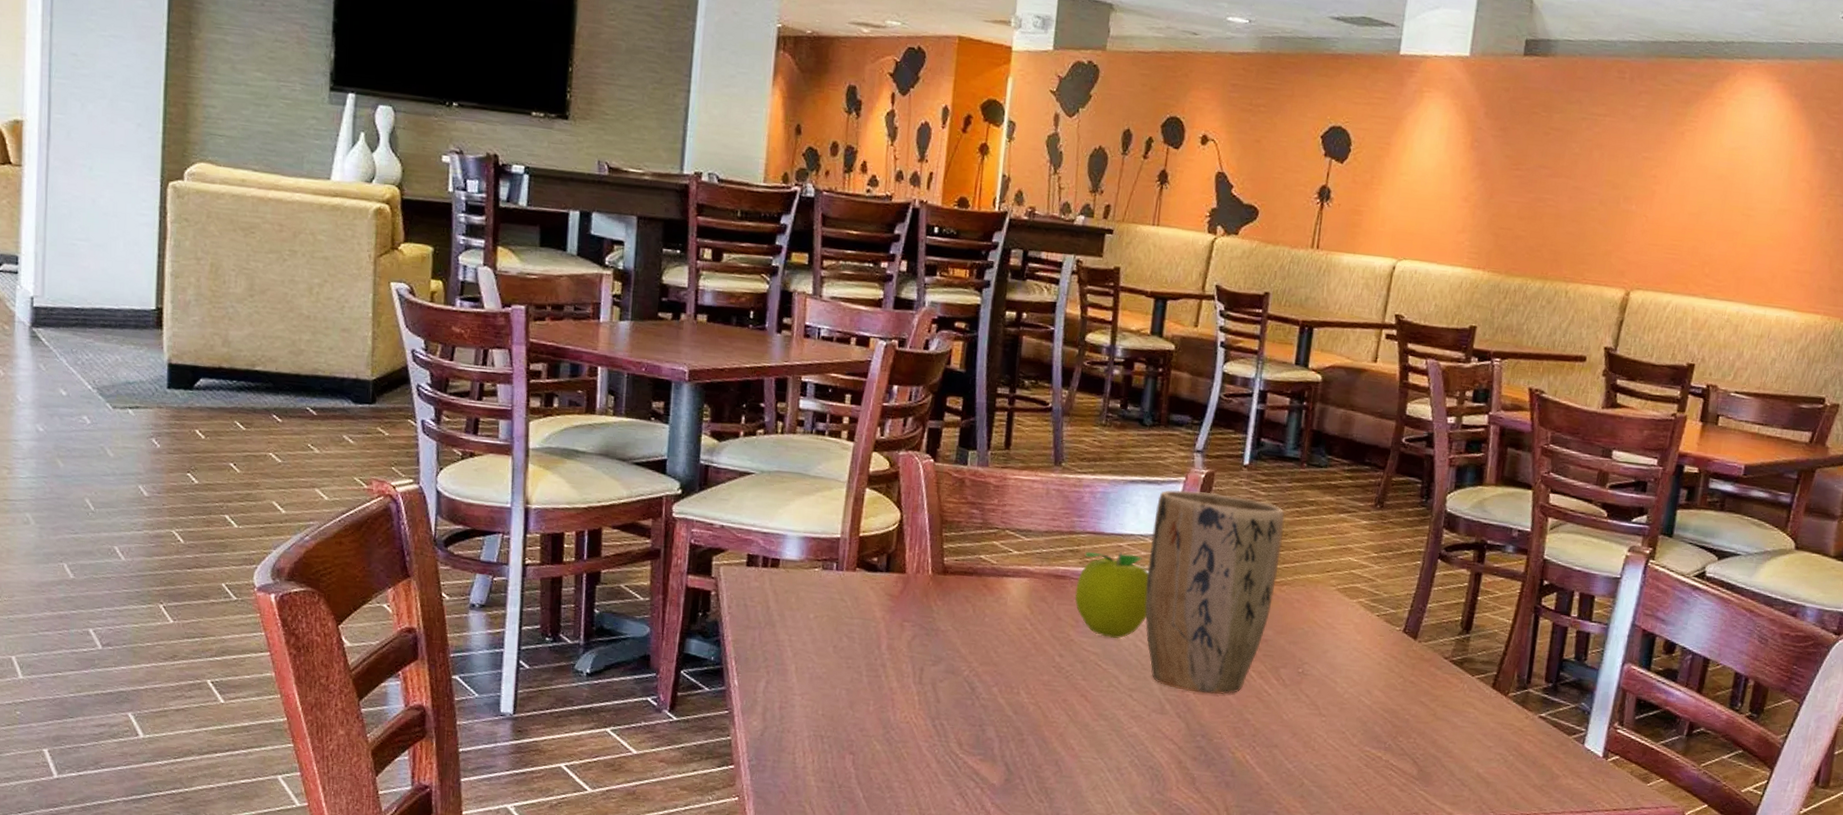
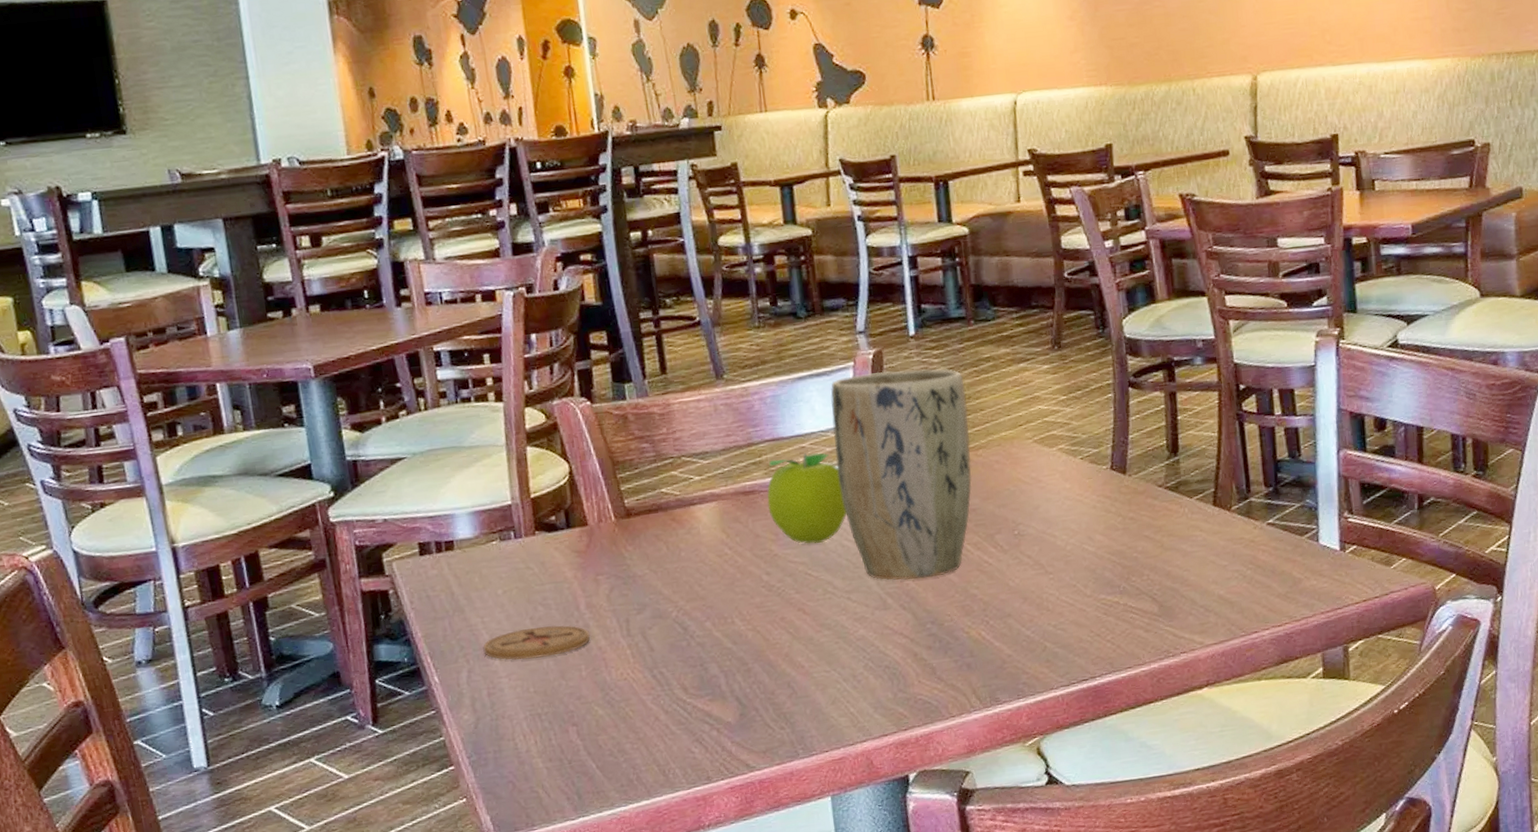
coaster: none [784,654,885,686] -> present [483,625,591,660]

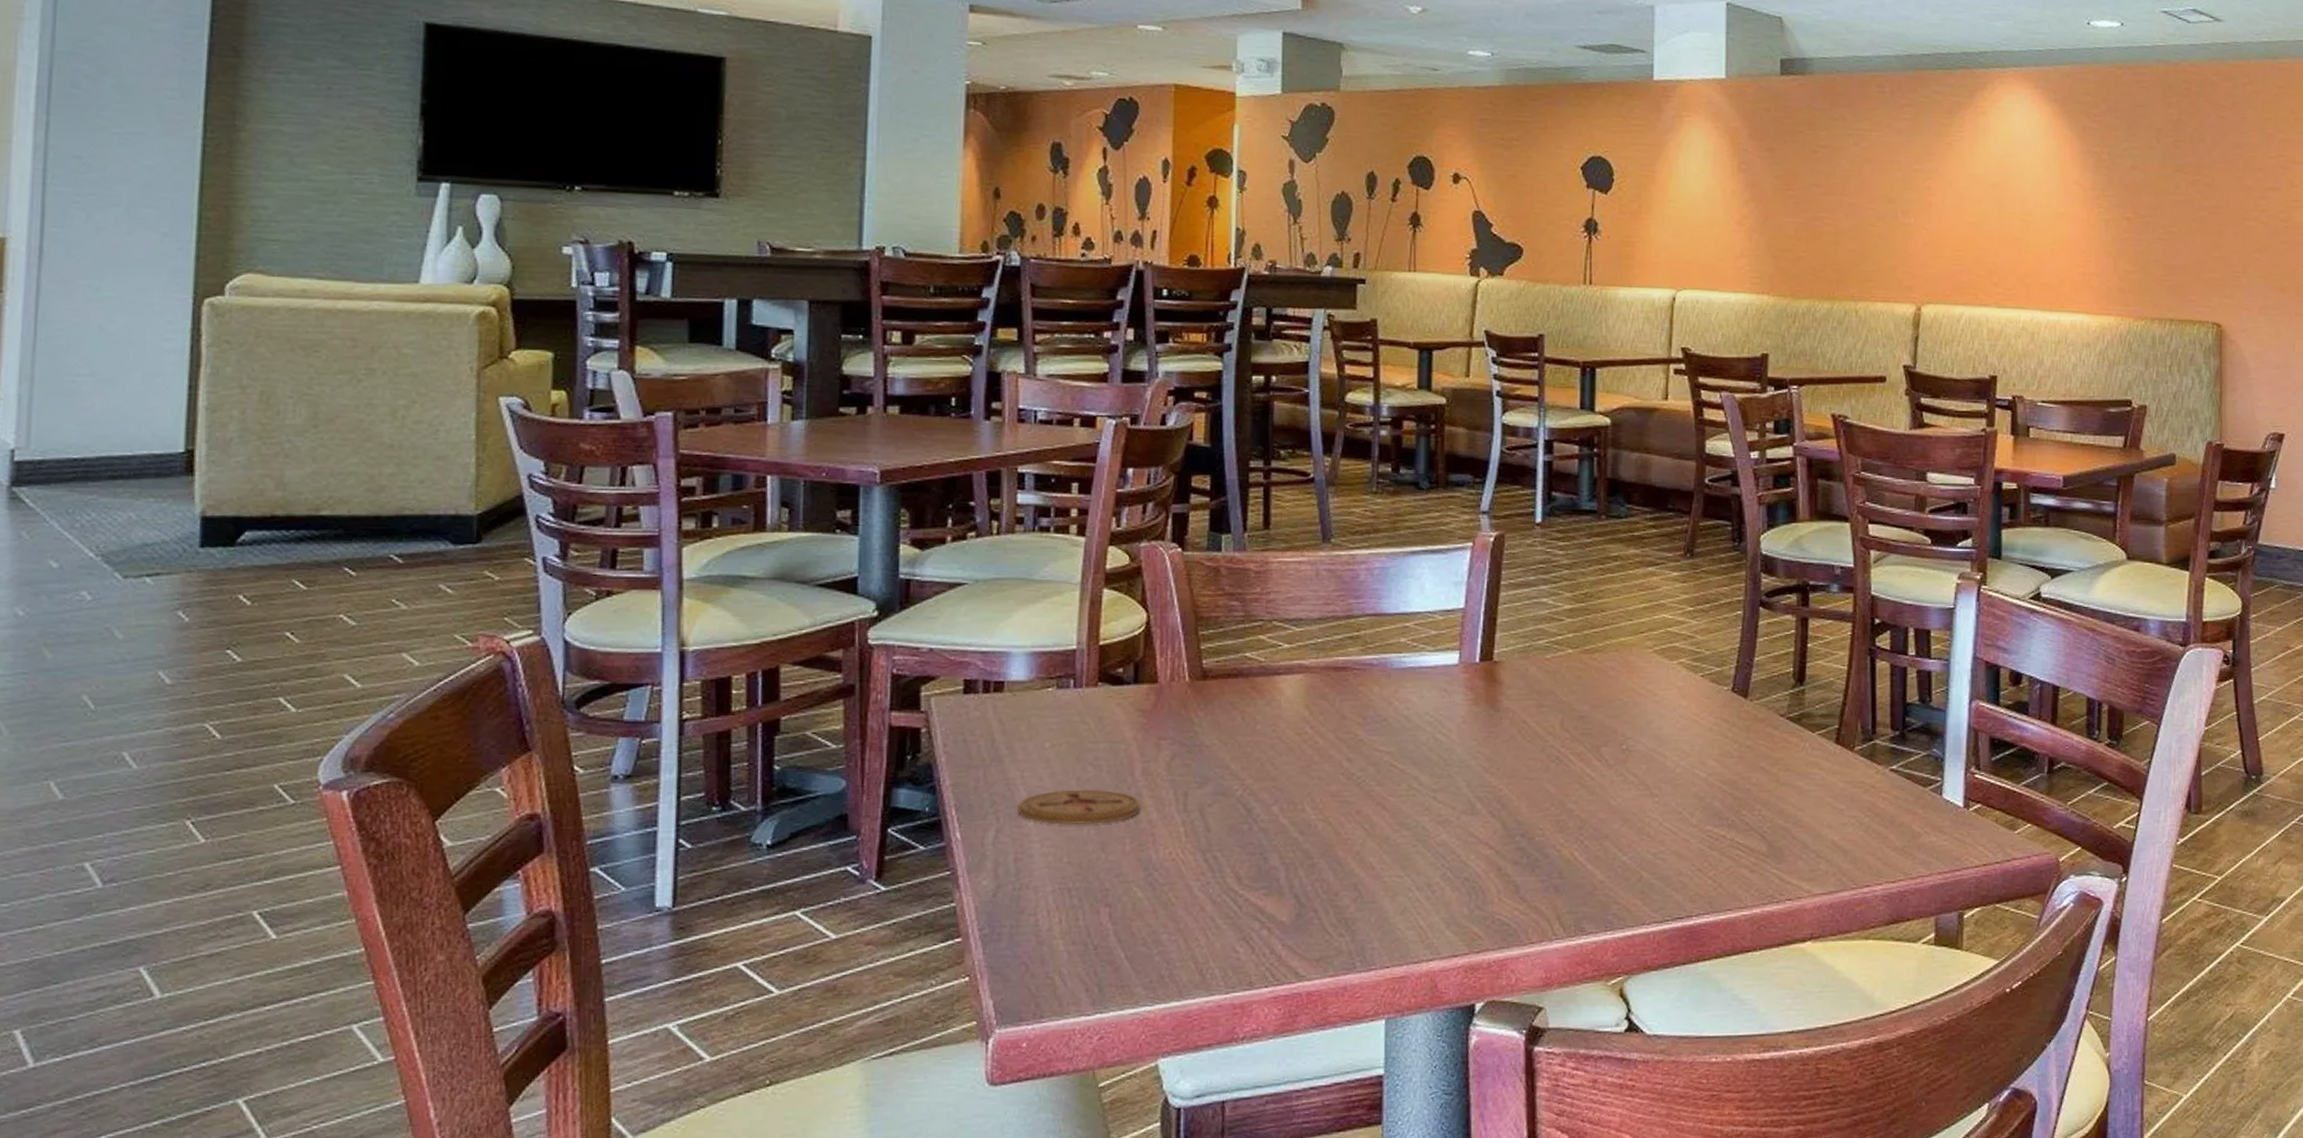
fruit: present [766,452,847,544] -> none [1359,632,1444,734]
plant pot: present [830,368,972,581] -> none [1440,556,1587,786]

